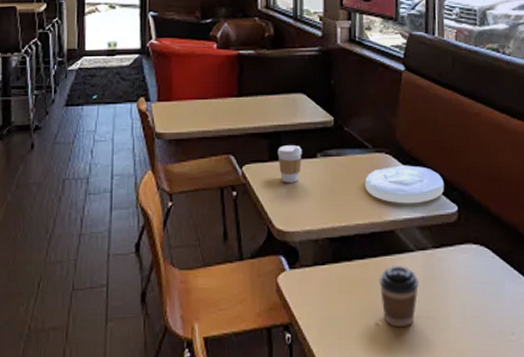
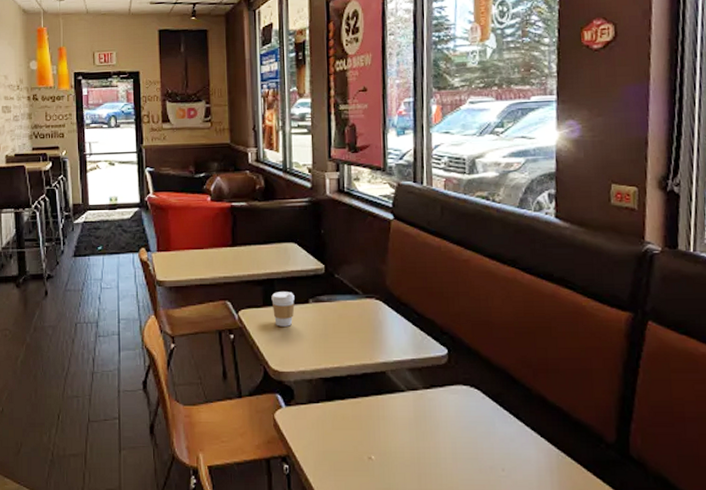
plate: present [364,165,444,204] -> none [355,310,434,347]
coffee cup: present [379,266,419,328] -> none [371,405,410,462]

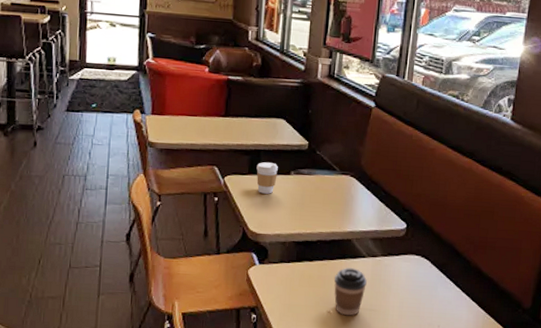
coffee cup: none [371,405,410,462] -> present [334,268,367,316]

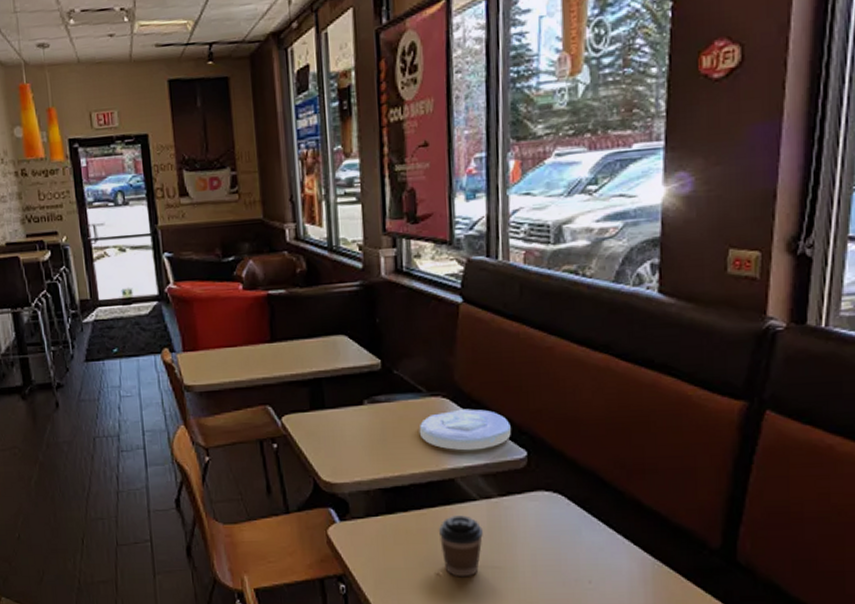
coffee cup: present [256,162,278,194] -> none [319,392,347,433]
plate: none [329,187,397,220] -> present [419,409,511,451]

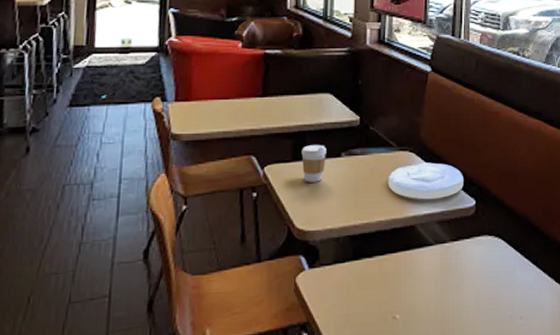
coffee cup: none [319,392,347,433] -> present [301,145,326,182]
coffee cup: present [438,515,483,577] -> none [398,259,436,320]

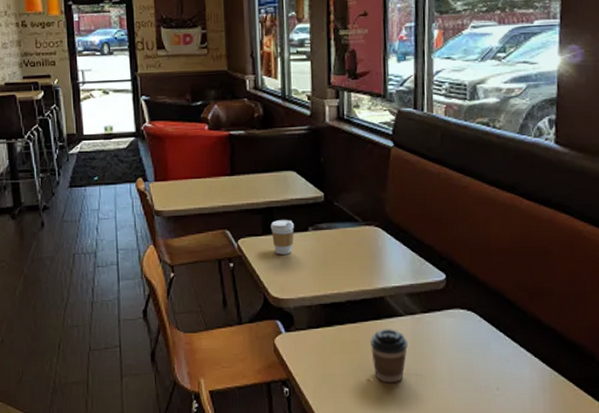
plate: present [387,162,464,200] -> none [355,237,432,273]
coffee cup: none [398,259,436,320] -> present [369,329,408,383]

